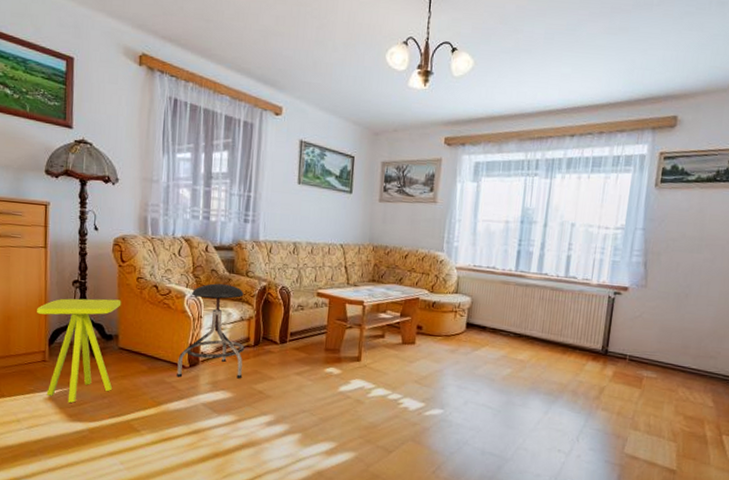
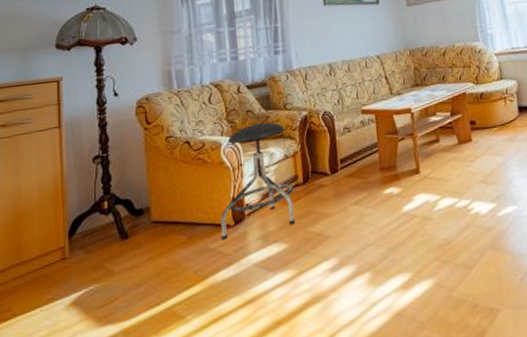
side table: present [37,298,122,403] -> none [53,166,151,303]

